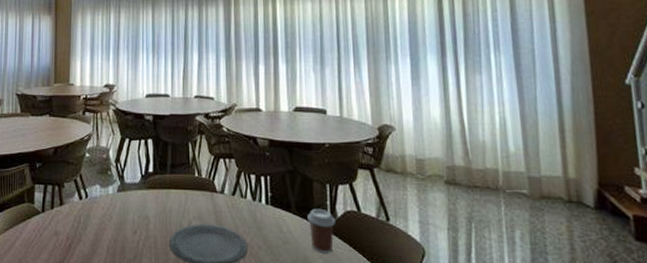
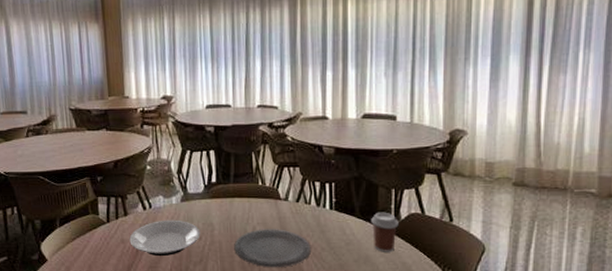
plate: none [63,211,136,252] -> present [129,219,201,257]

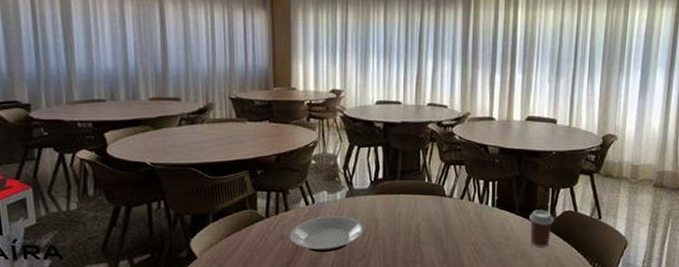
plate: present [234,229,311,268] -> none [398,225,472,263]

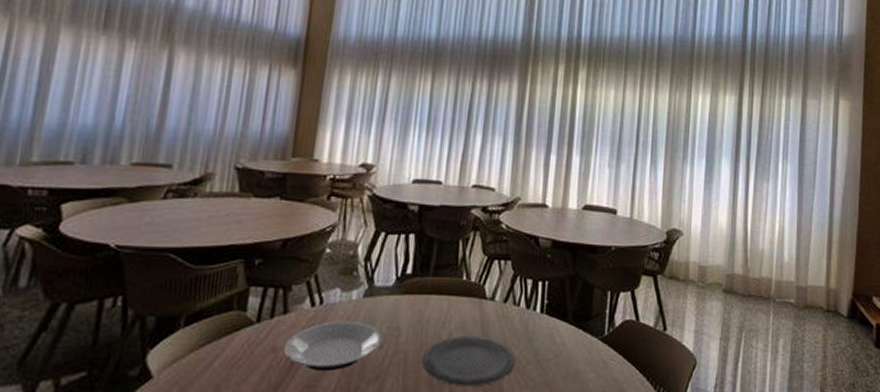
plate: none [398,225,472,263] -> present [422,335,515,387]
coffee cup: present [529,209,554,247] -> none [584,317,613,367]

